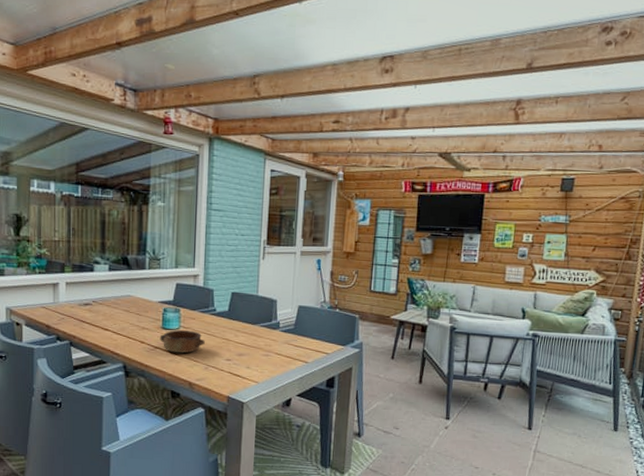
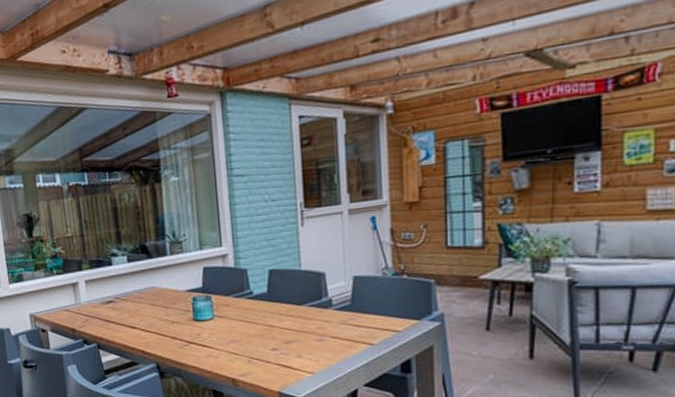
bowl: present [159,329,205,354] -> none [192,319,245,347]

